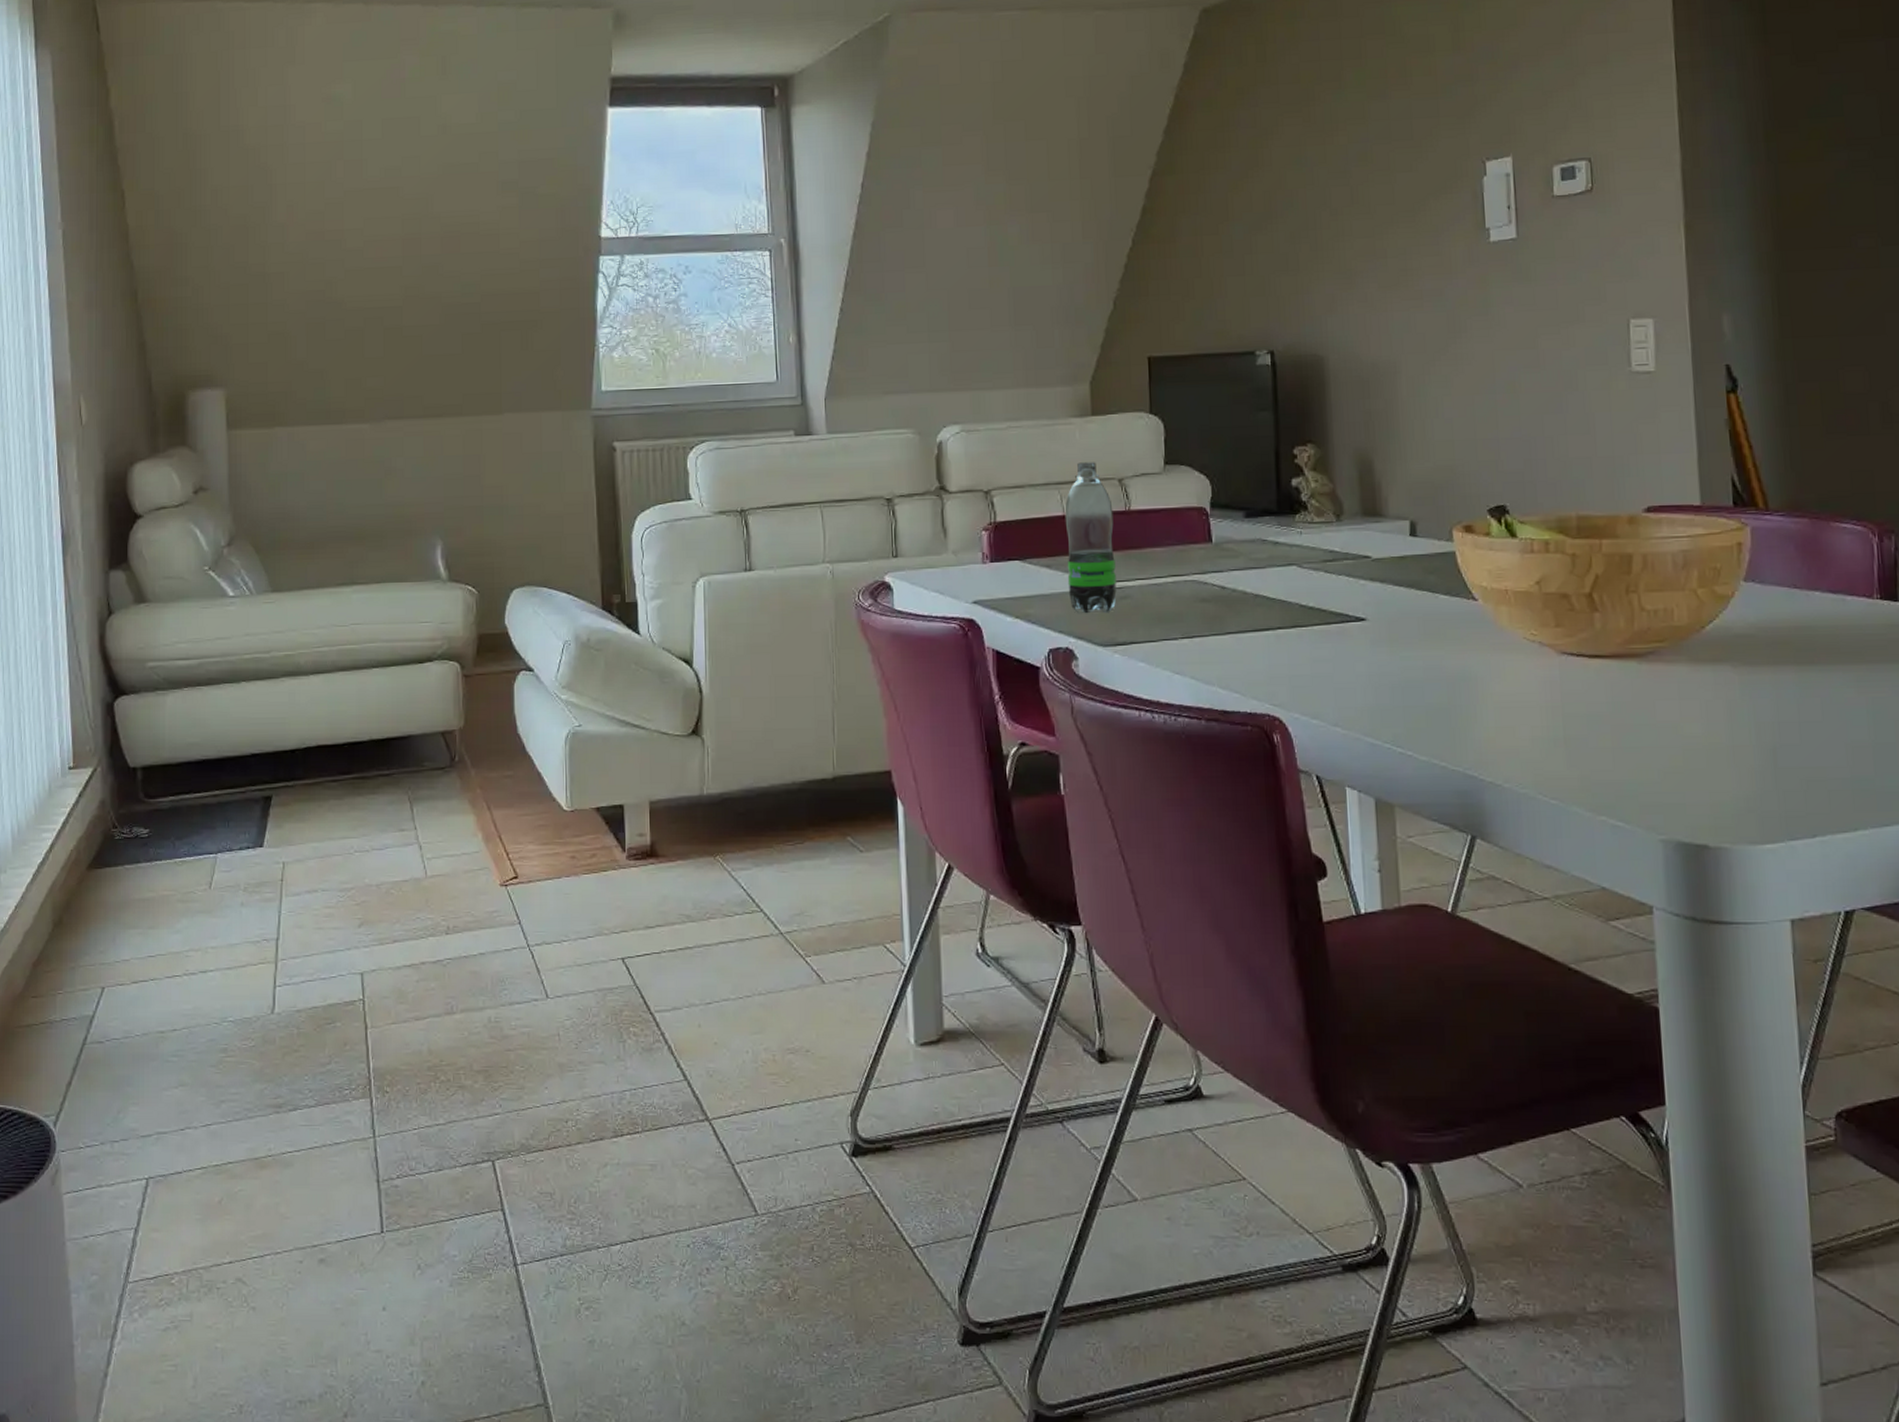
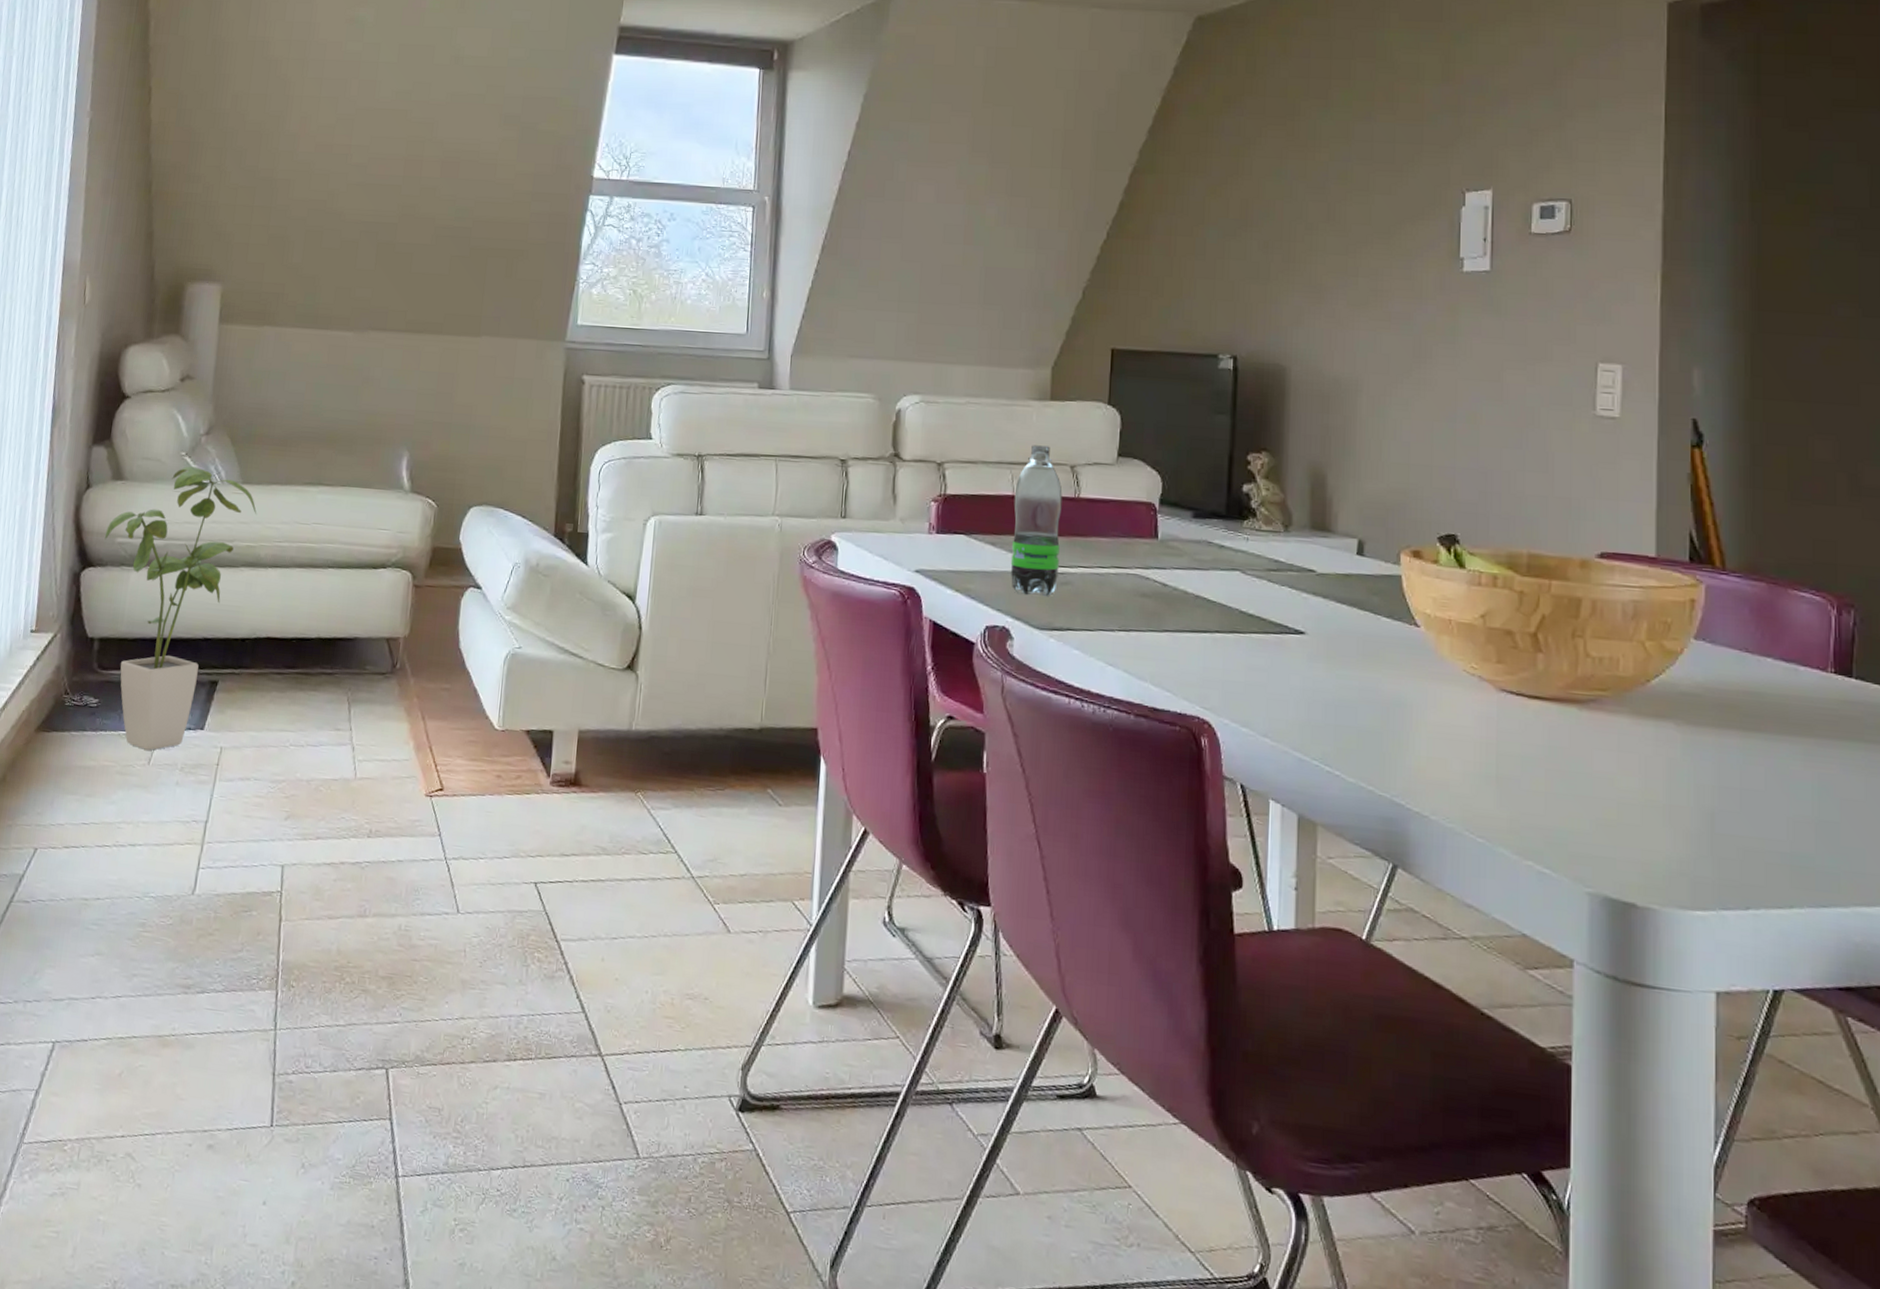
house plant: none [134,580,292,875] -> present [104,466,257,751]

